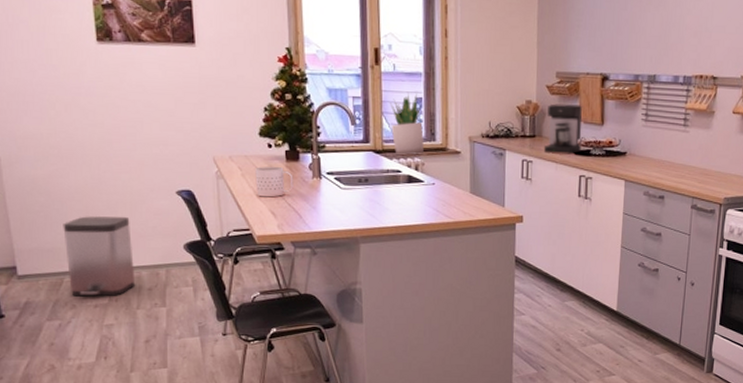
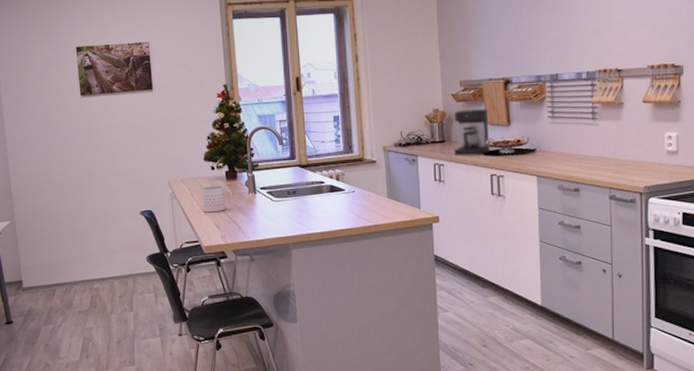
pedal bin: present [63,216,136,297] -> none [56,235,110,304]
planter: present [390,93,424,156] -> none [311,112,343,169]

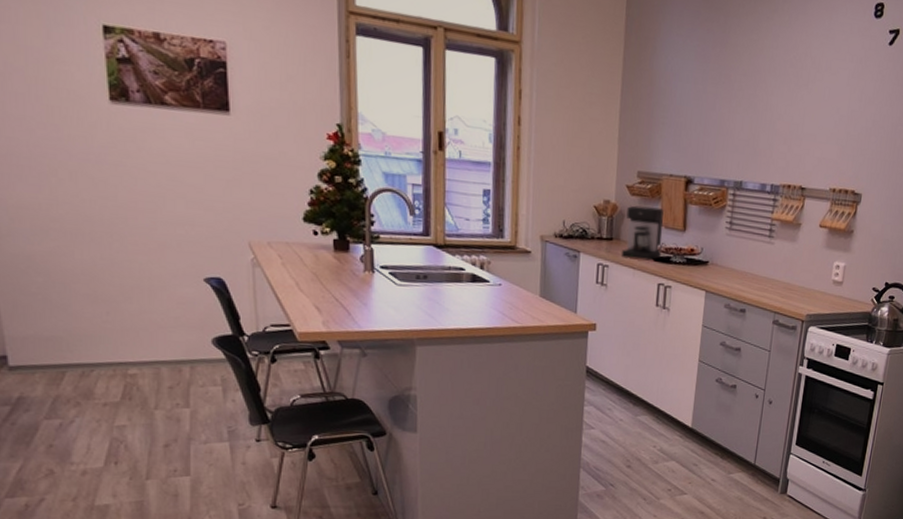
mug: present [202,185,233,213] -> none [298,255,342,291]

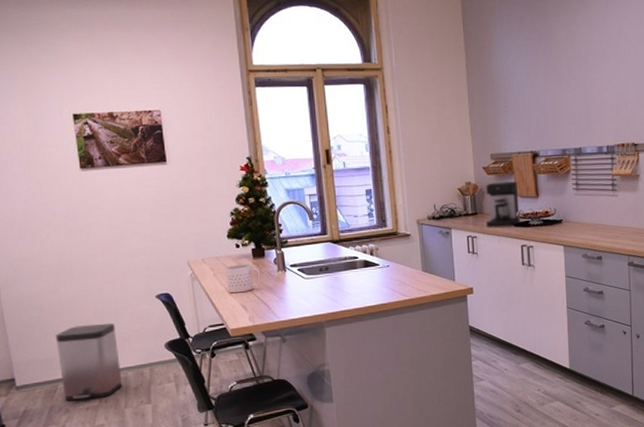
pedal bin: none [65,301,154,394] -> present [55,322,123,401]
mug: none [298,255,342,291] -> present [226,263,261,293]

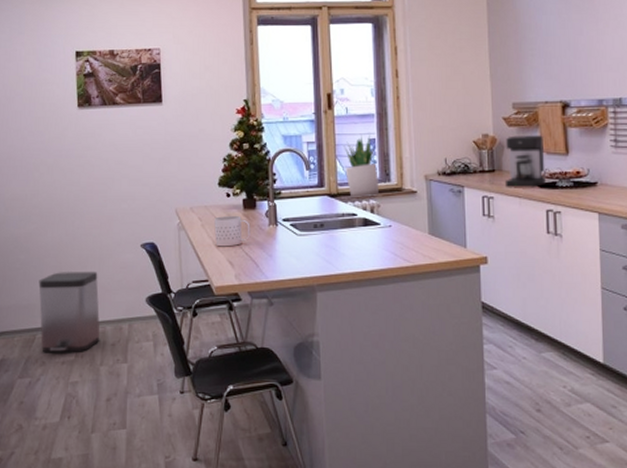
planter: none [343,186,377,244] -> present [344,134,379,198]

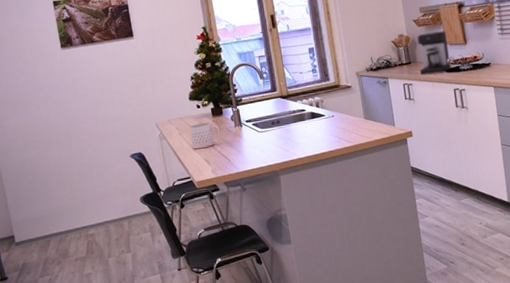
pedal bin: present [38,271,100,353] -> none [46,181,106,254]
planter: present [344,134,379,198] -> none [289,45,321,98]

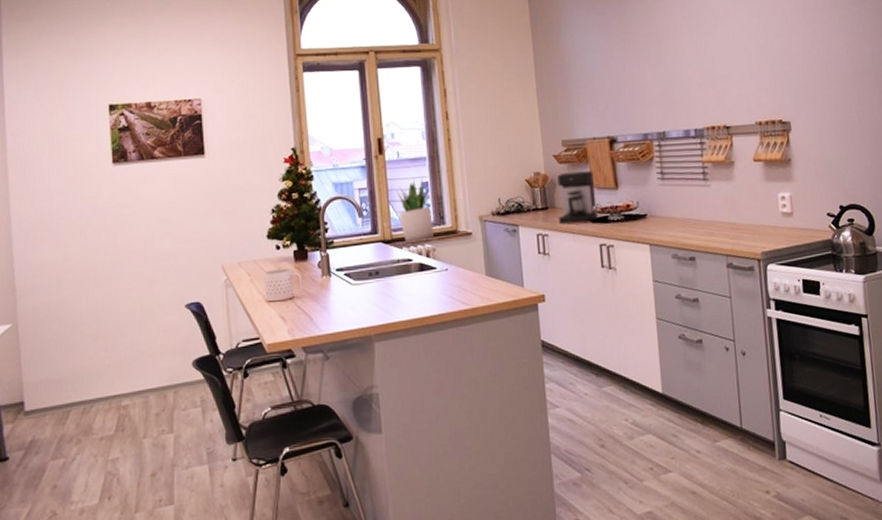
planter: none [289,45,321,98] -> present [396,178,434,244]

